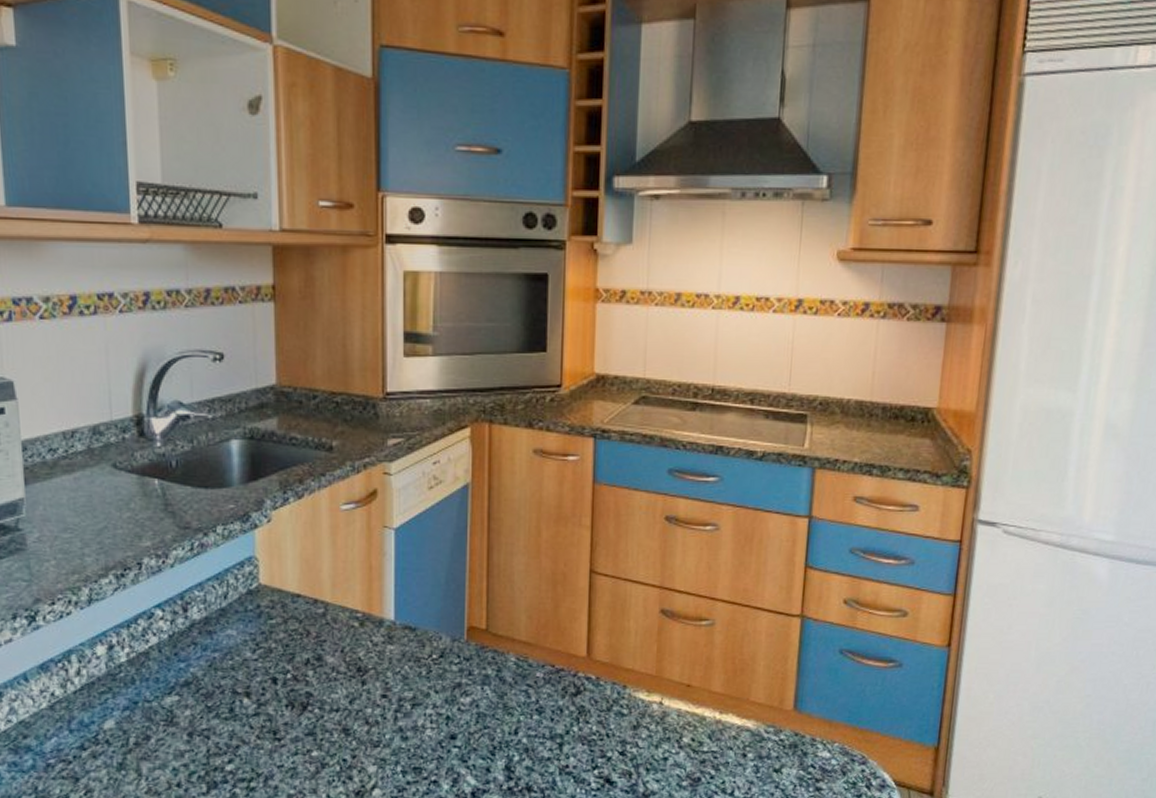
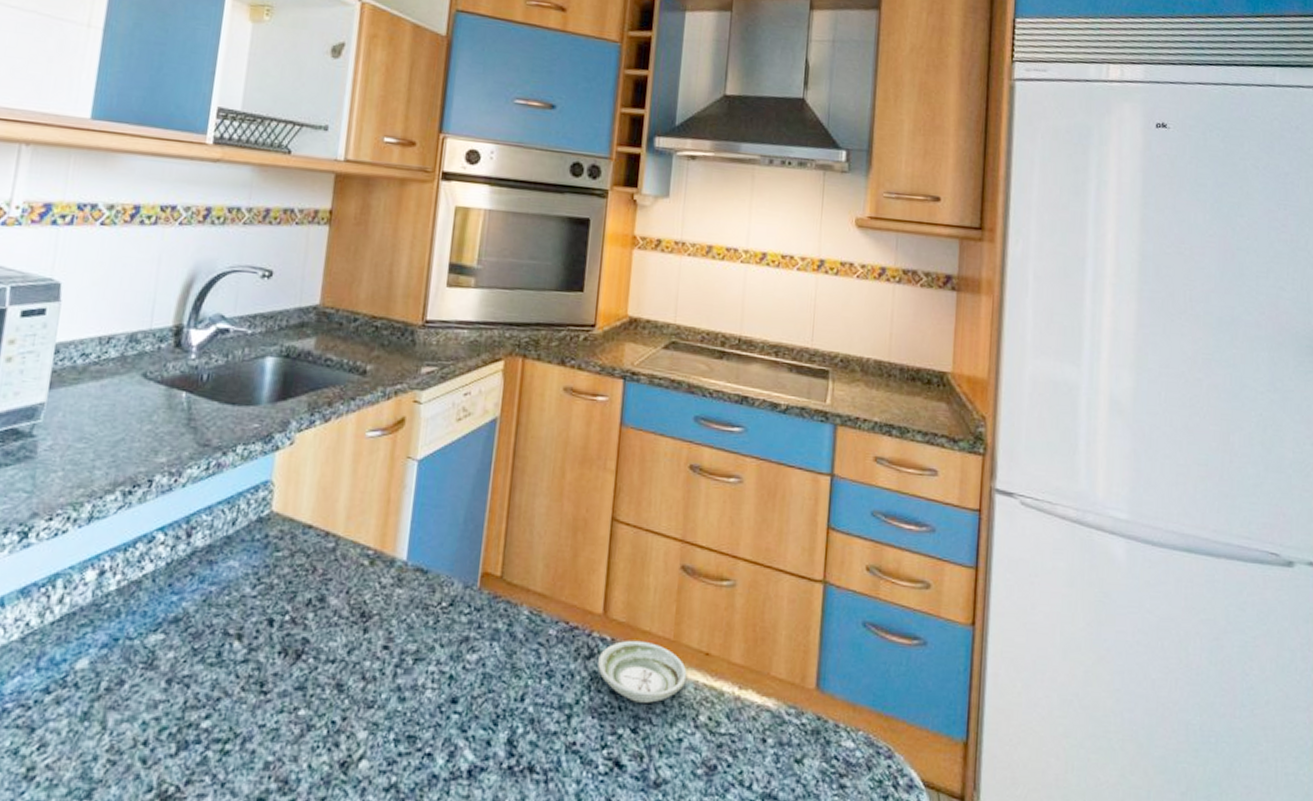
saucer: none [585,677,670,730] -> present [598,640,687,703]

